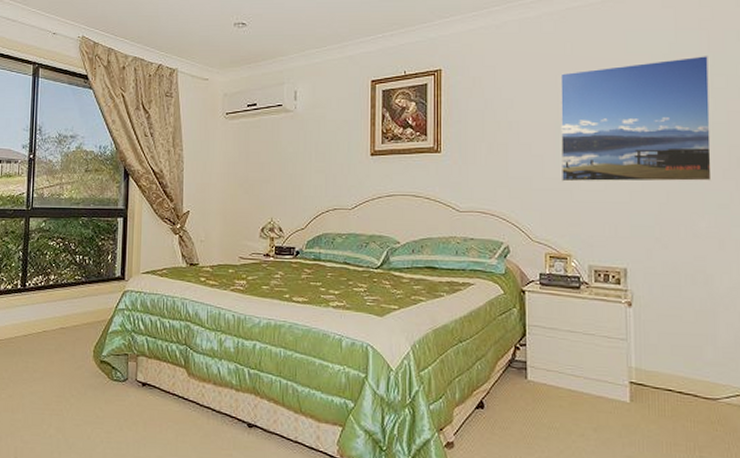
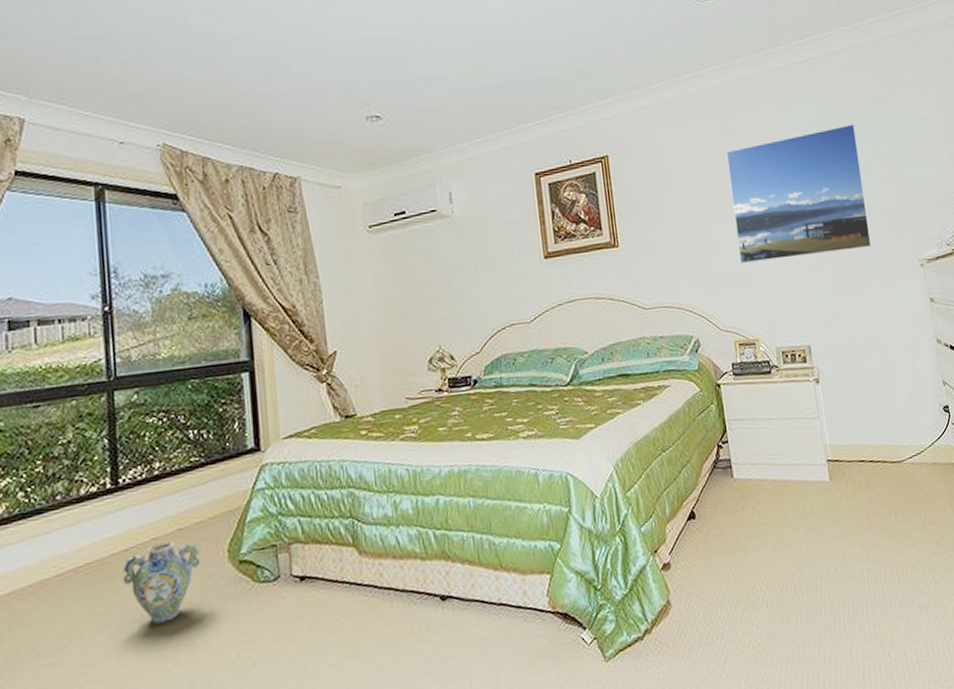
ceramic jug: none [21,335,74,394] -> present [122,540,201,625]

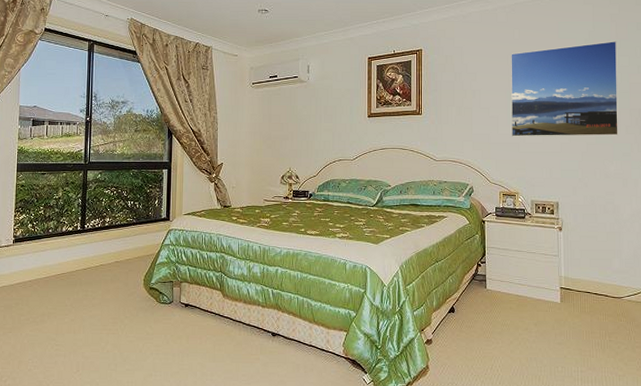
ceramic jug: present [122,540,201,625] -> none [82,268,127,317]

